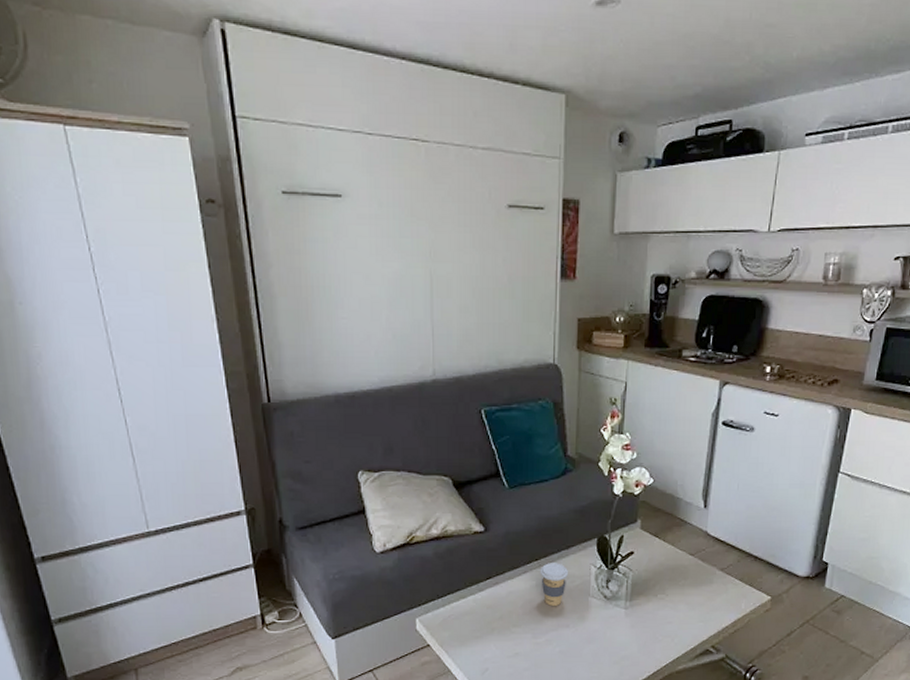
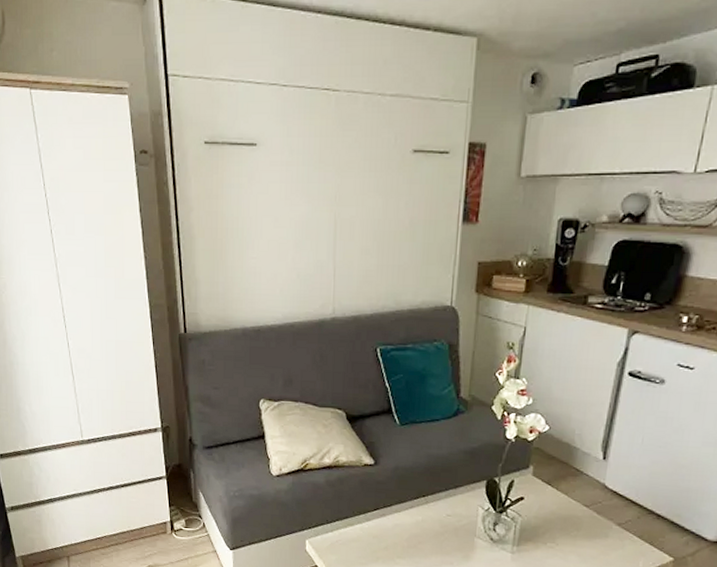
coffee cup: present [539,563,568,606] -> none [426,500,455,543]

